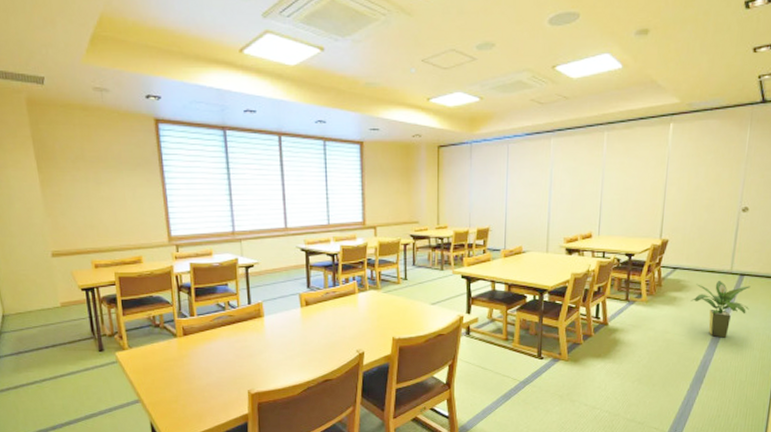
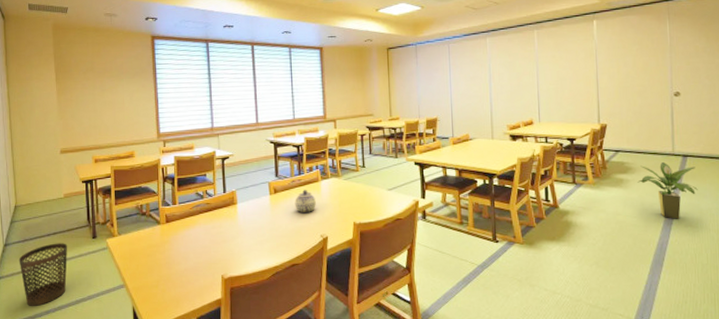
trash bin: none [14,356,73,422] -> present [18,243,68,306]
teapot: none [328,303,352,328] -> present [295,190,316,214]

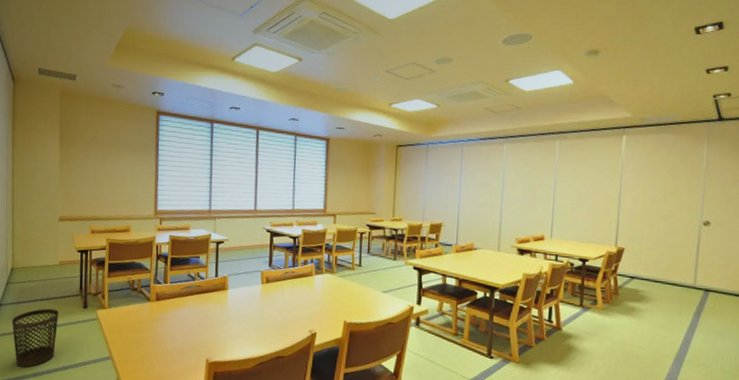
teapot: present [295,190,316,214] -> none [286,283,308,307]
potted plant: present [637,162,698,219] -> none [651,295,717,357]

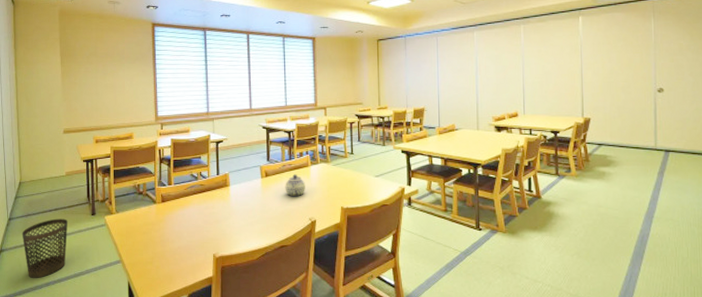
teapot: none [286,283,308,307] -> present [285,174,305,197]

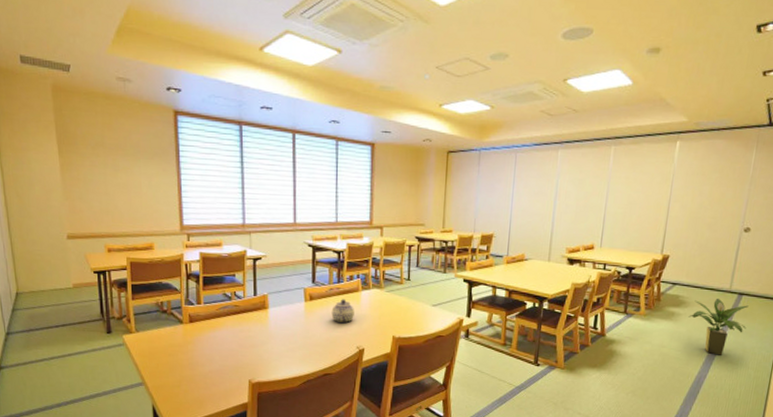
trash bin: present [22,218,68,278] -> none [24,335,80,398]
potted plant: none [619,157,680,213] -> present [688,299,749,355]

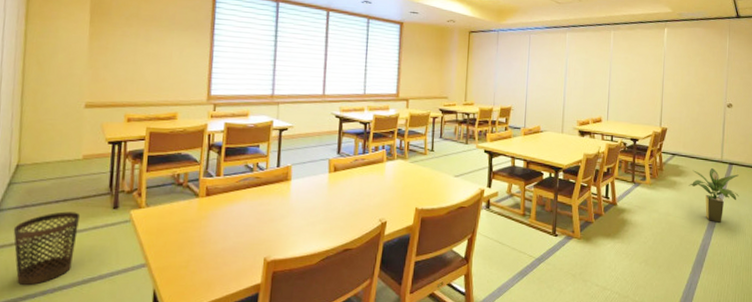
trash bin: none [24,335,80,398] -> present [13,211,81,285]
teapot: present [331,299,354,324] -> none [355,170,378,195]

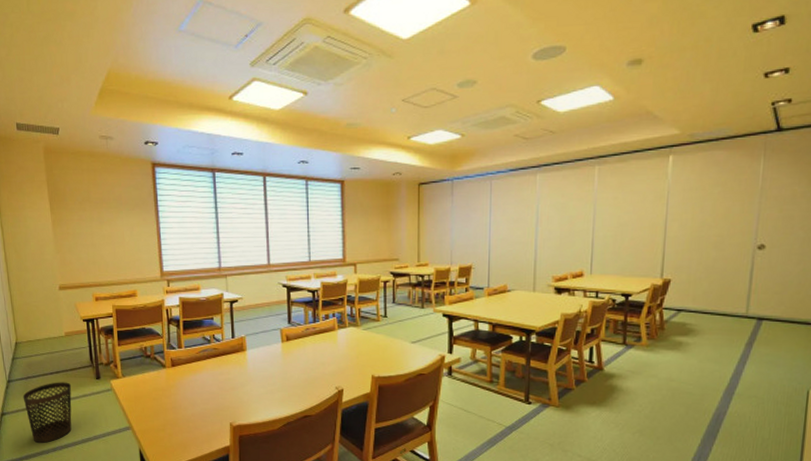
potted plant: present [689,168,739,223] -> none [699,325,771,389]

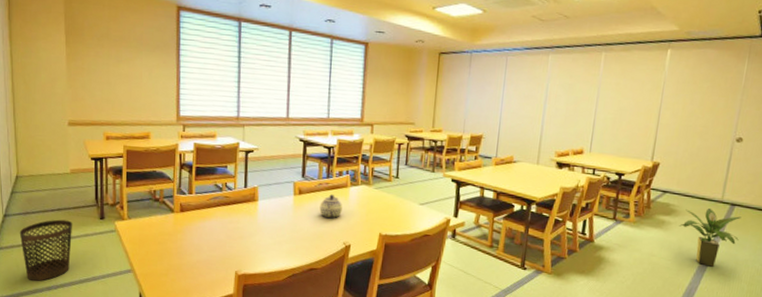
teapot: none [308,339,331,364] -> present [319,194,342,219]
potted plant: none [699,325,771,389] -> present [679,209,741,267]

